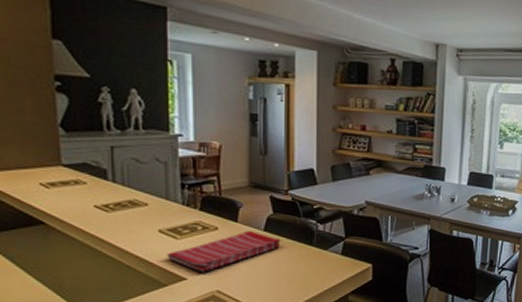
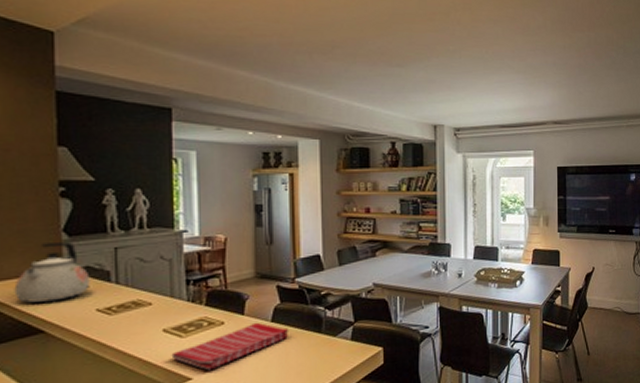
kettle: none [14,137,88,195] -> present [14,242,90,303]

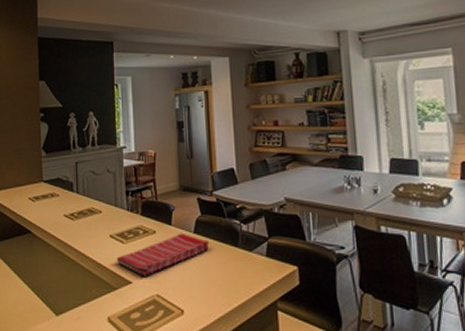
kettle: present [14,242,90,303] -> none [13,158,60,207]

